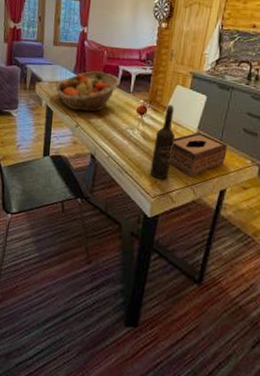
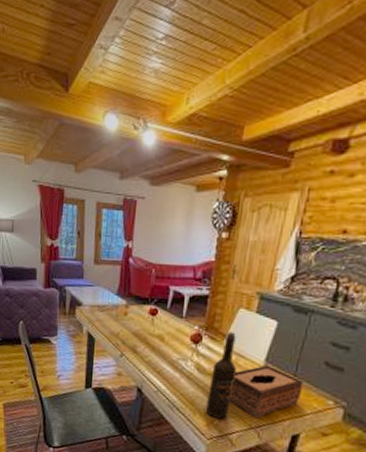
fruit basket: present [55,71,120,112] -> none [97,292,171,340]

